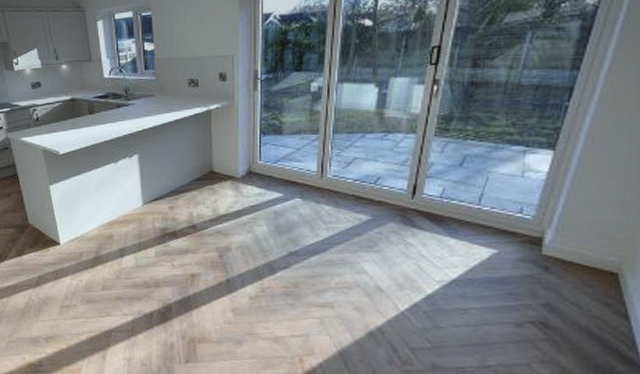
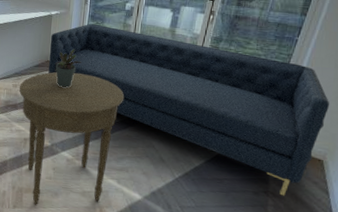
side table: none [177,184,318,357] -> present [19,72,124,205]
sofa: none [212,115,623,326] -> present [48,23,329,196]
potted plant: none [222,152,257,204] -> present [55,49,81,88]

